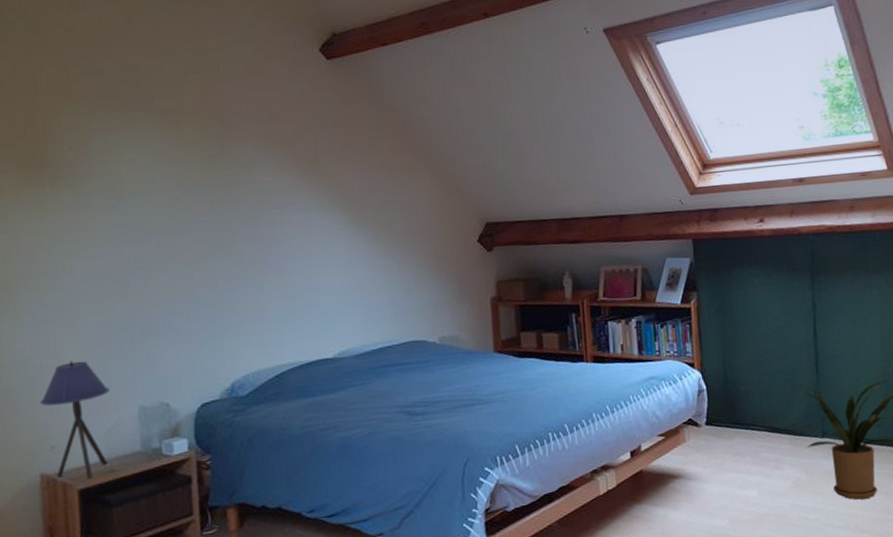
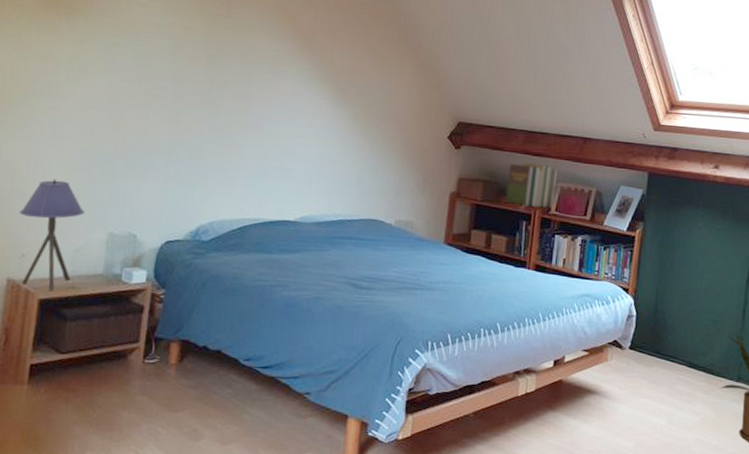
books: none [547,251,601,300] -> present [505,162,557,209]

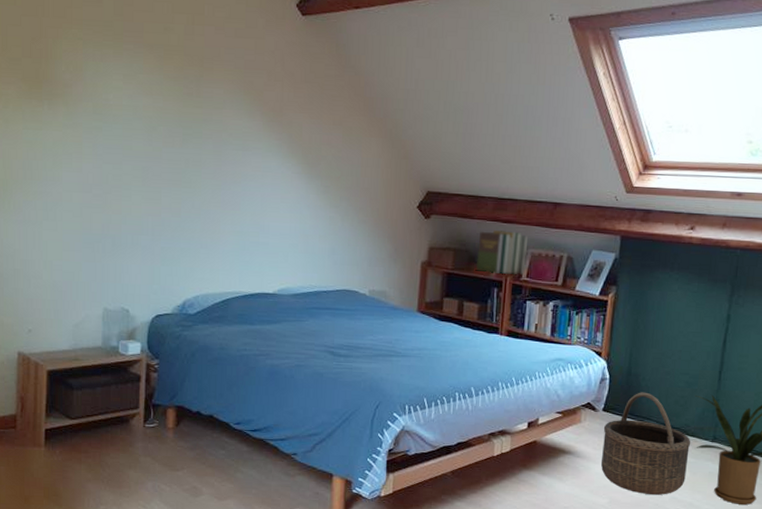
table lamp: present [18,179,85,290] -> none [22,259,81,362]
basket: none [627,330,717,437] -> present [601,392,691,495]

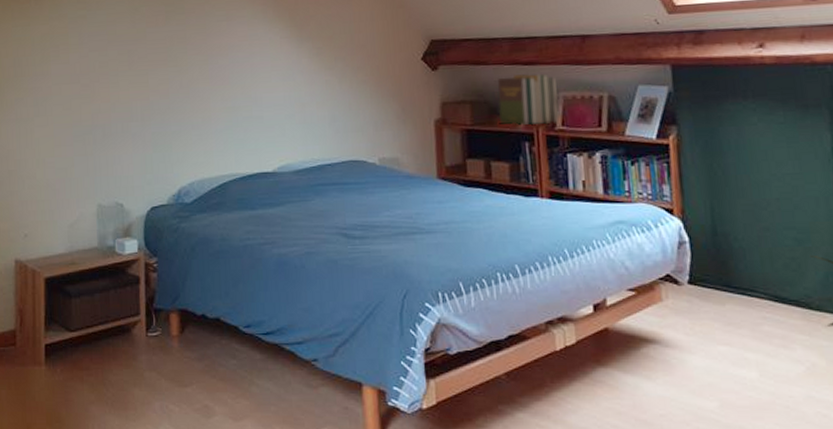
basket: present [601,392,691,495] -> none [693,256,822,393]

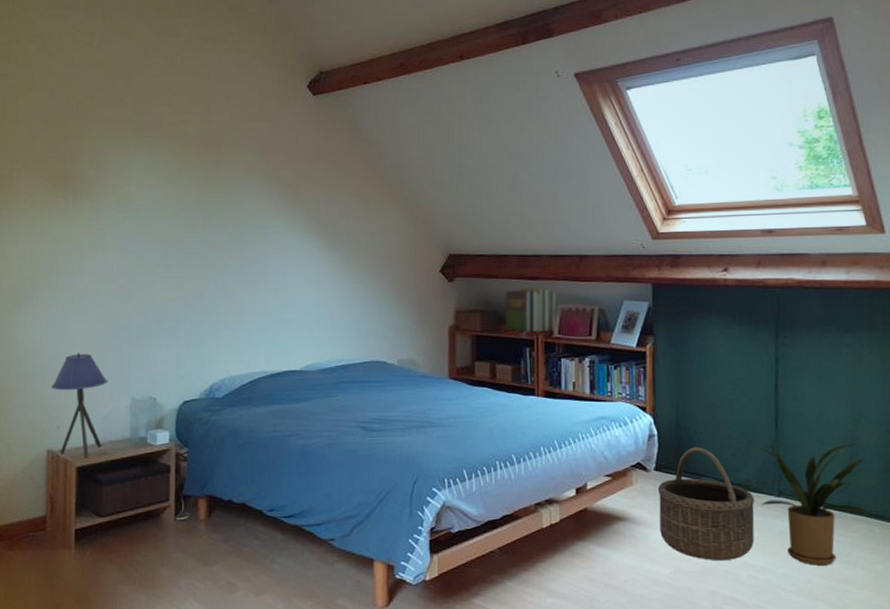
table lamp: none [17,157,74,268] -> present [50,352,108,457]
basket: none [693,256,822,393] -> present [657,447,755,560]

